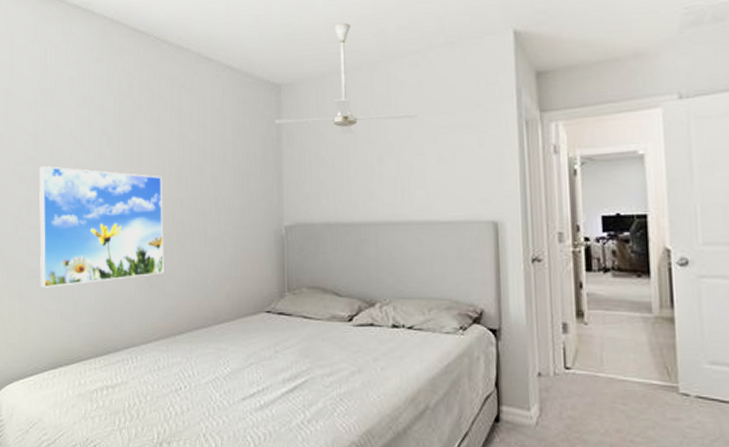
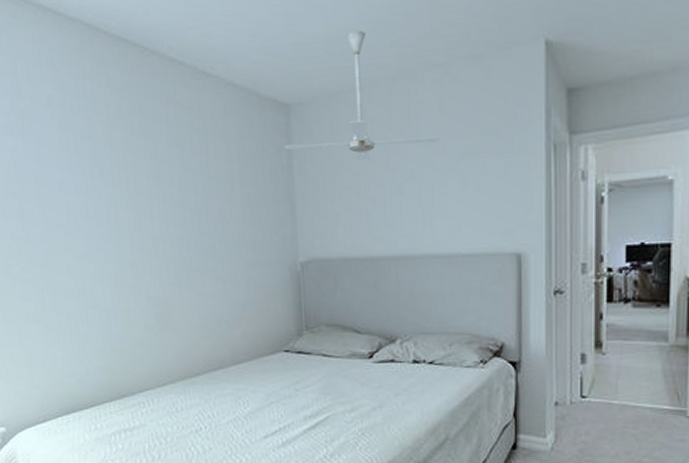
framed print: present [39,166,164,288] -> none [25,200,174,333]

